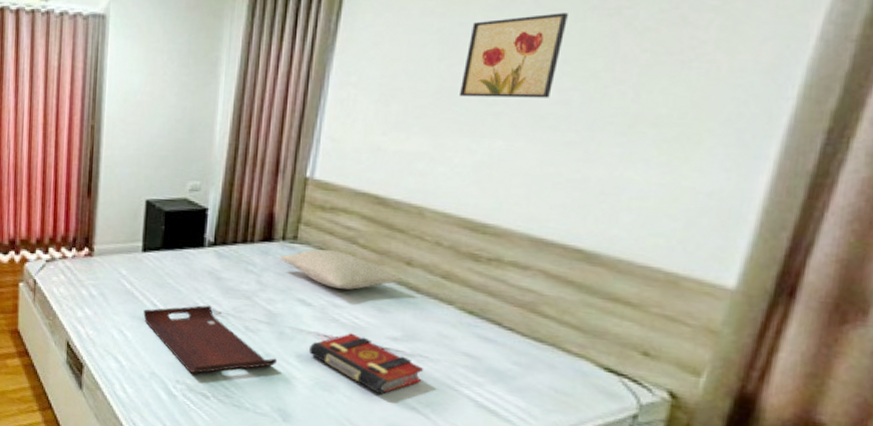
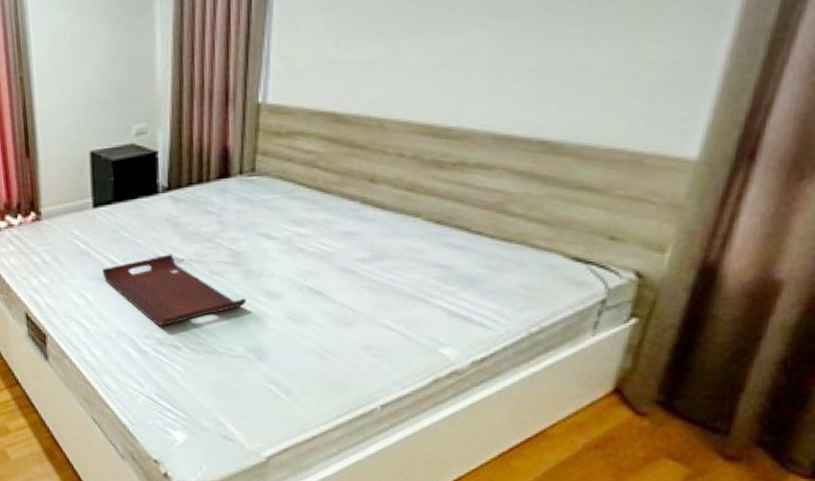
pillow: present [280,249,402,290] -> none [239,177,367,218]
book: present [308,333,424,395] -> none [277,261,396,319]

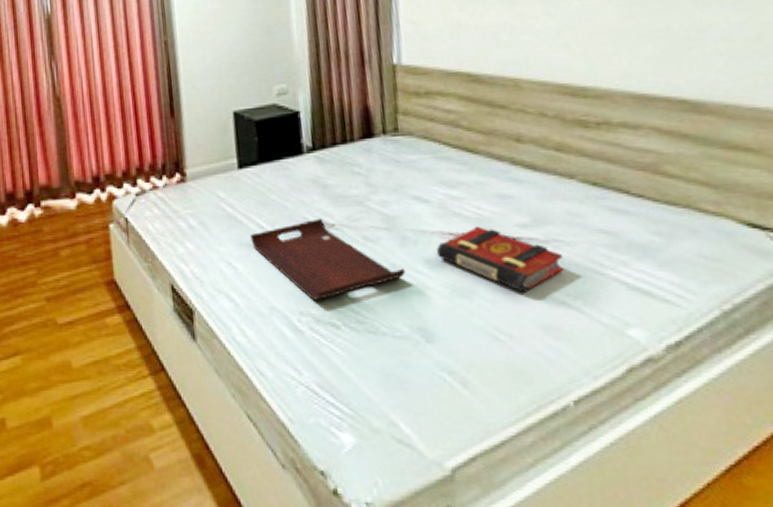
book: none [277,261,396,319] -> present [436,226,564,293]

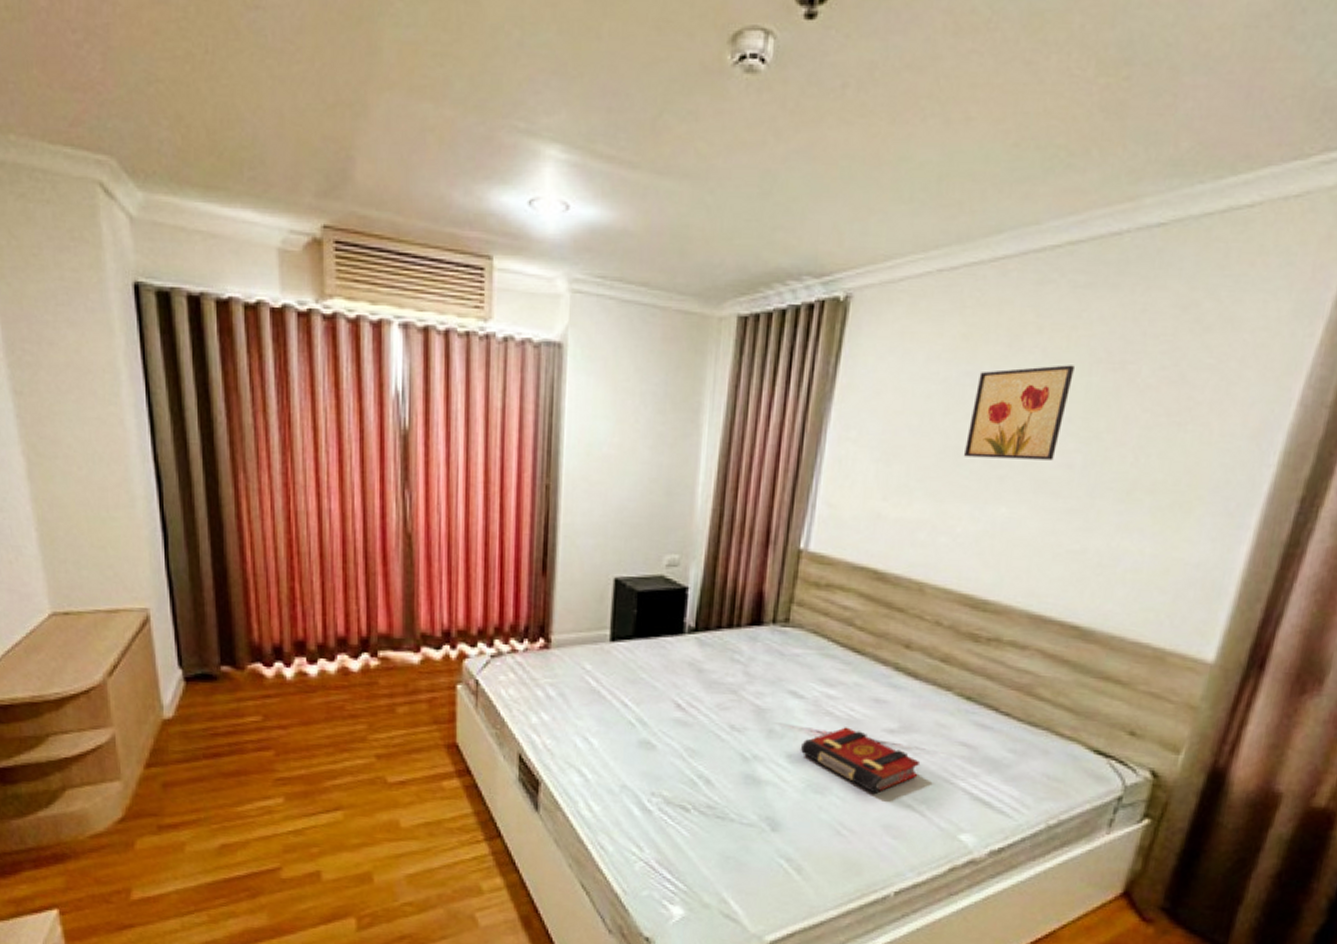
serving tray: present [250,218,405,301] -> none [612,702,765,784]

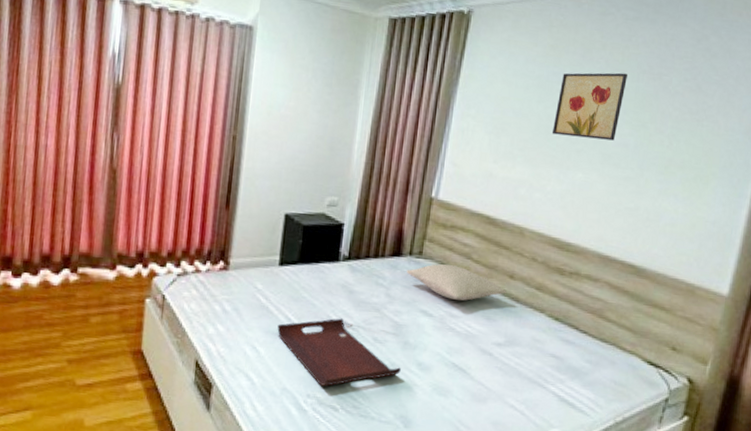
serving tray: none [612,702,765,784] -> present [277,318,401,387]
pillow: none [769,632,901,679] -> present [406,264,506,301]
book: present [800,727,921,794] -> none [428,341,521,396]

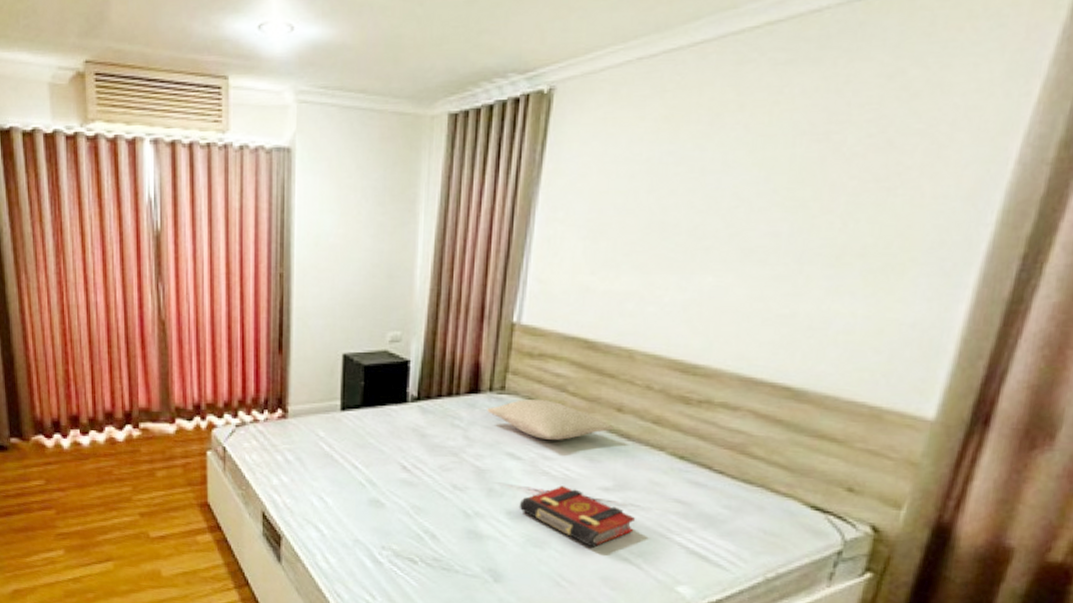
serving tray: present [277,318,401,387] -> none [344,464,486,538]
book: none [428,341,521,396] -> present [519,486,636,548]
wall art: present [551,73,627,141] -> none [668,138,777,231]

